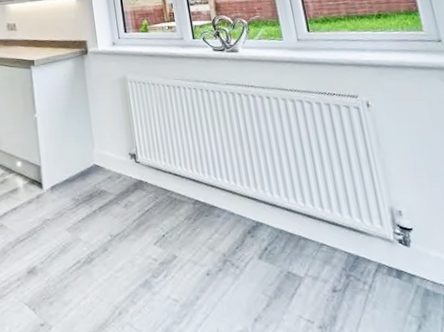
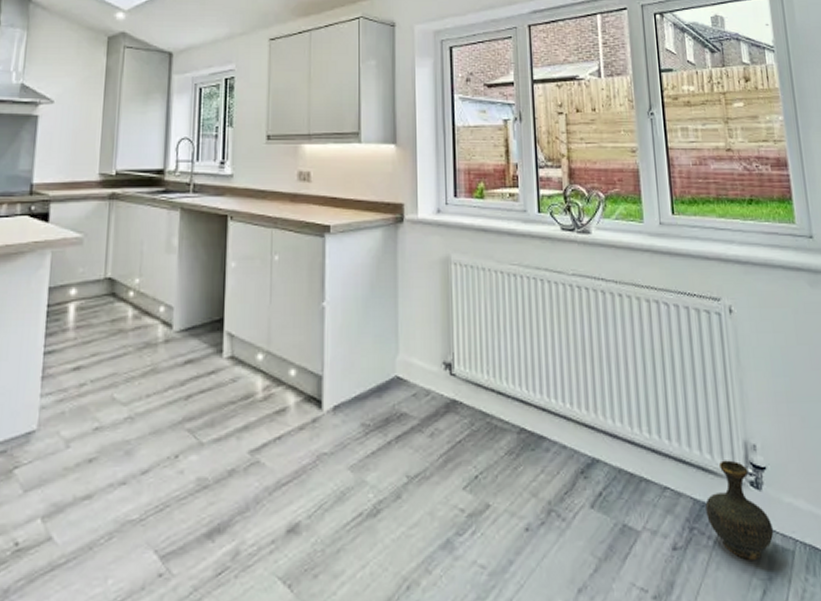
ceramic jug: none [359,223,425,301] -> present [705,460,774,560]

